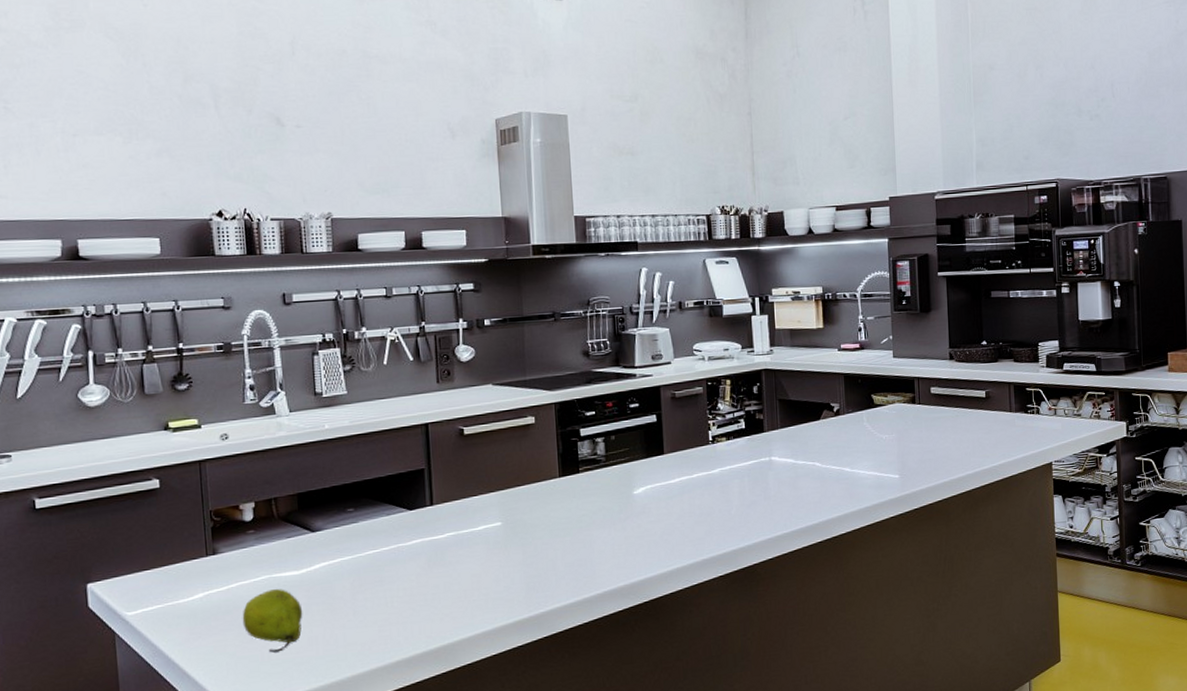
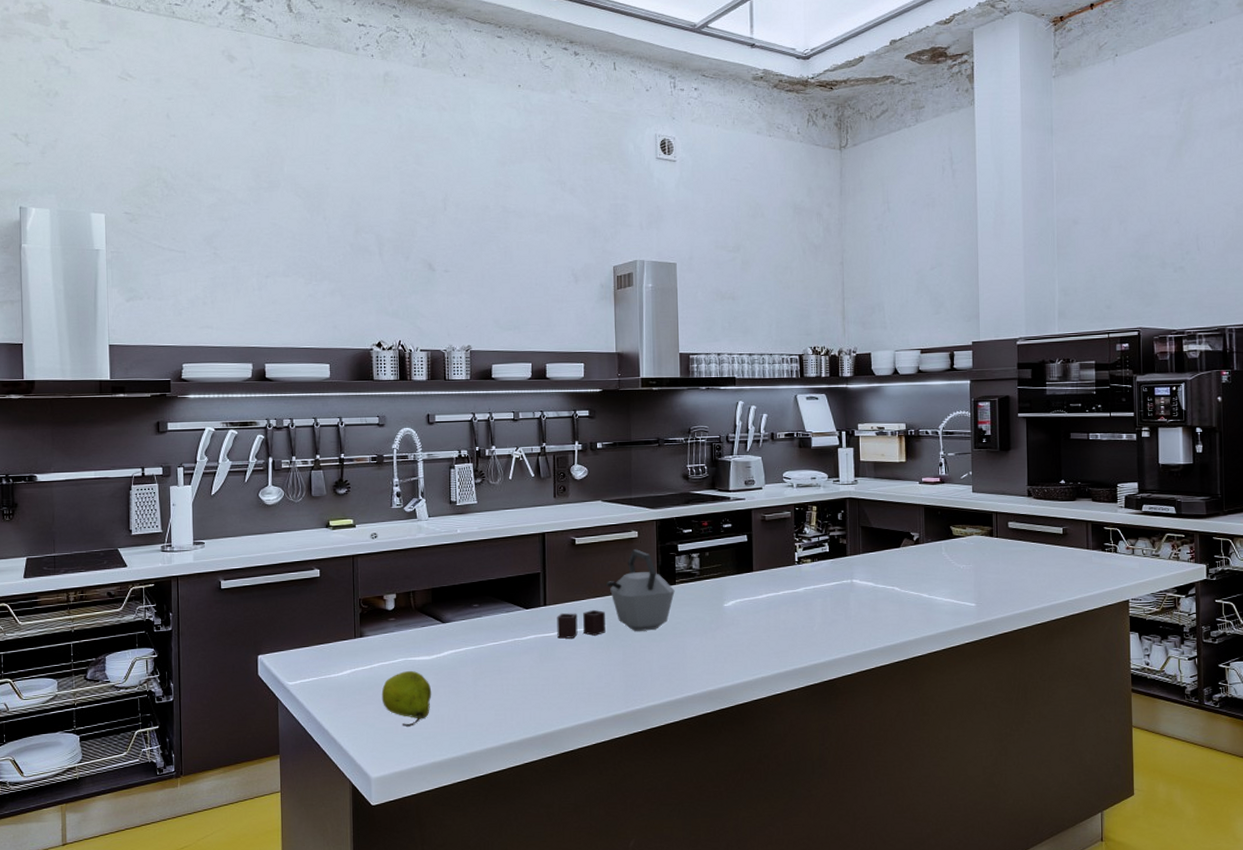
kettle: none [446,436,579,541] -> present [557,549,675,639]

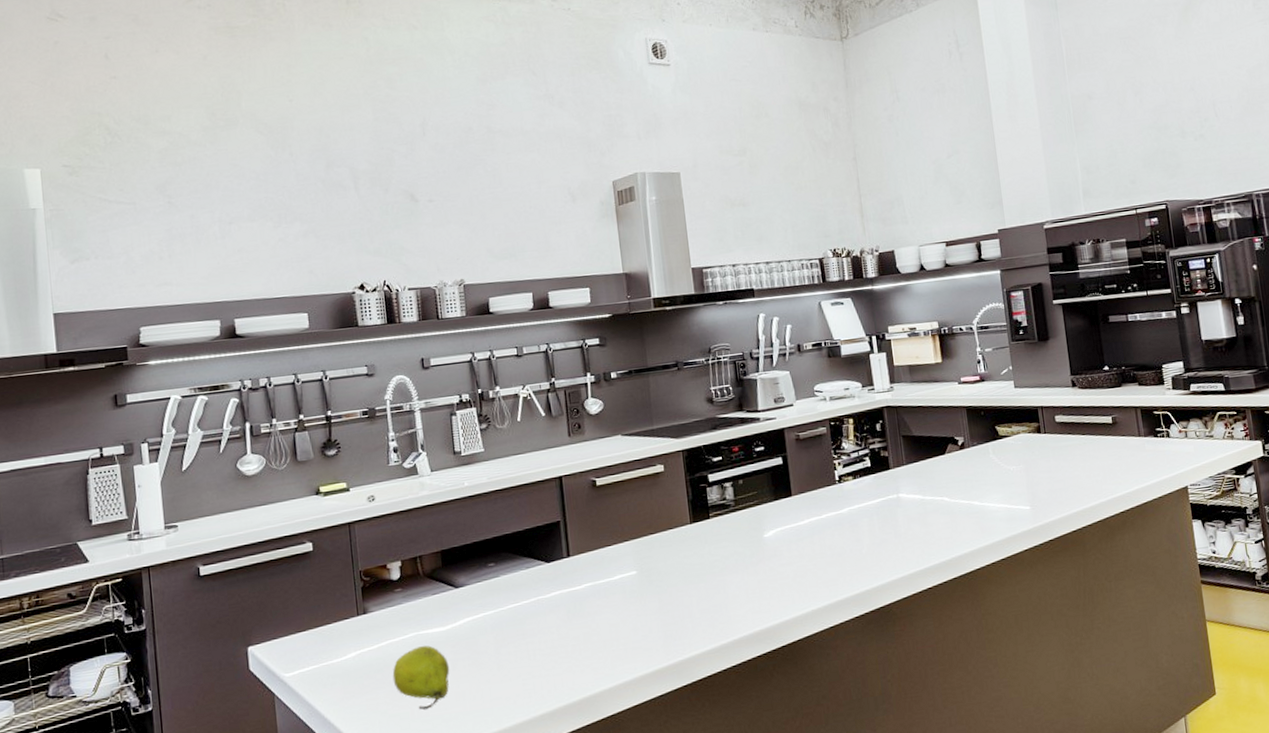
kettle: present [557,549,675,639] -> none [582,484,710,592]

